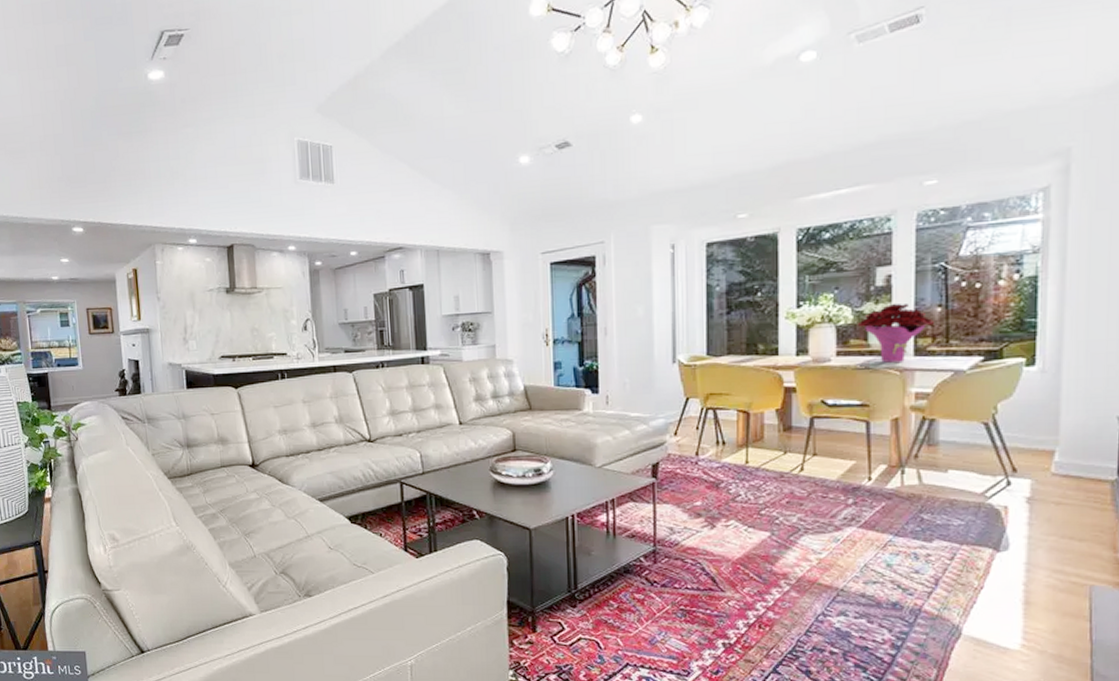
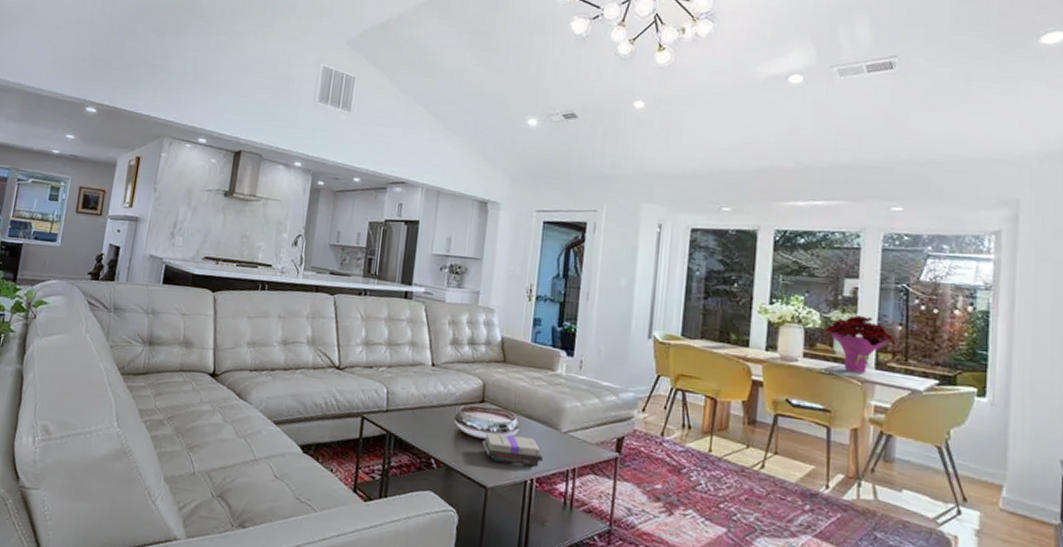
books: none [520,477,581,504] -> present [482,432,543,467]

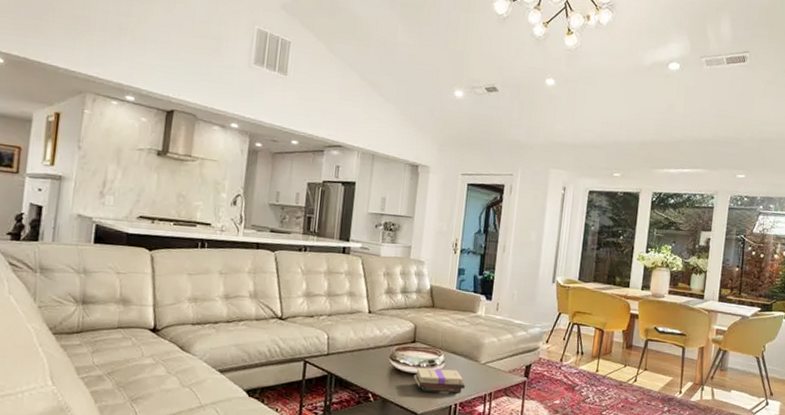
flower bouquet: present [825,314,895,374] -> none [685,259,733,305]

